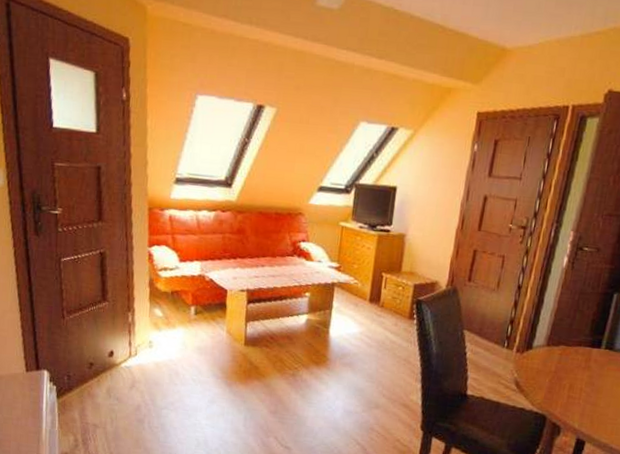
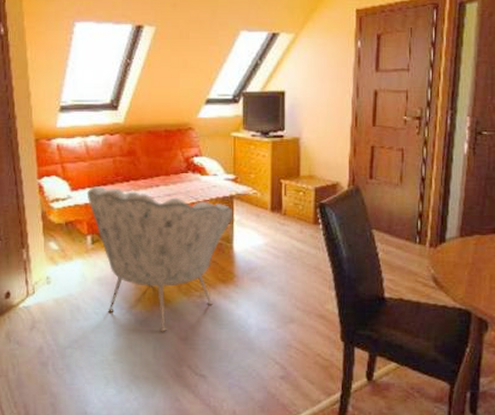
armchair: none [194,260,333,404] -> present [86,186,233,332]

